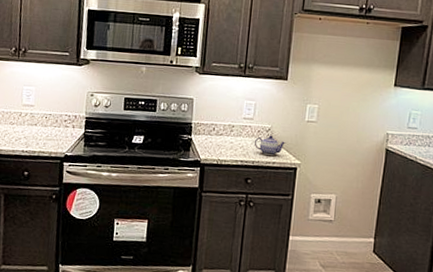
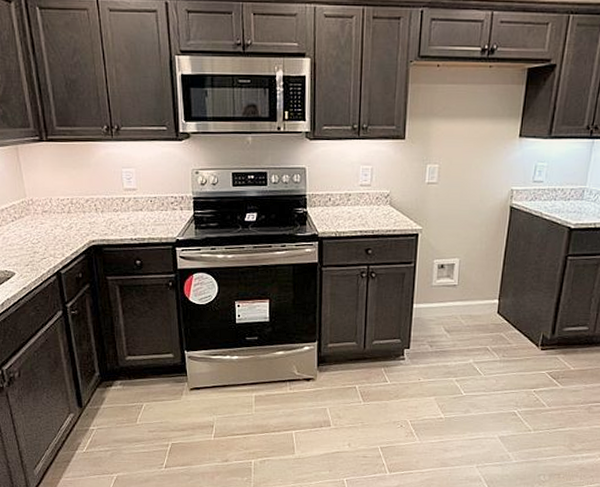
teapot: present [254,135,286,156] -> none [372,201,406,223]

